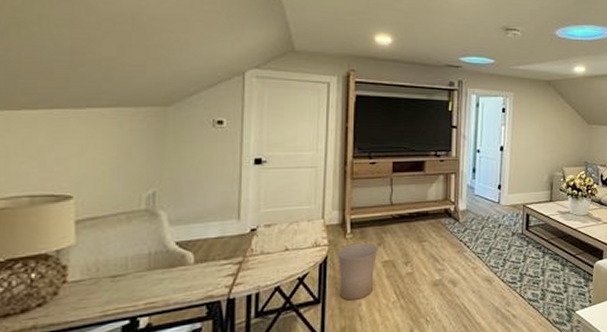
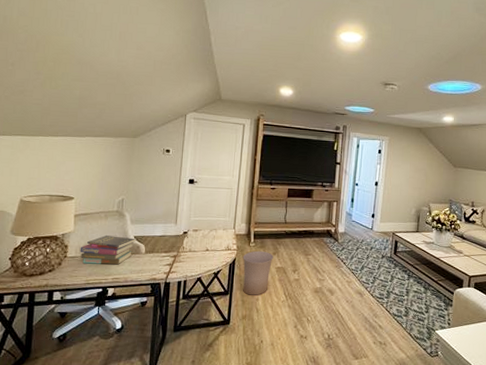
books: none [88,244,179,289] -> present [80,235,136,265]

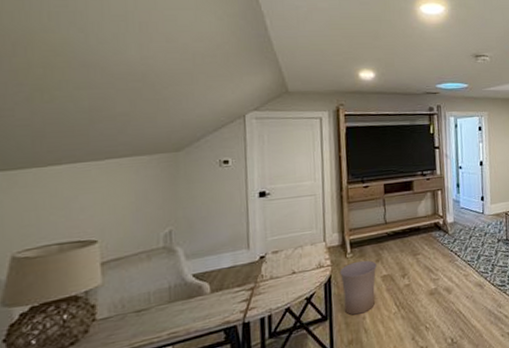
books: present [80,235,136,265] -> none [115,277,196,324]

